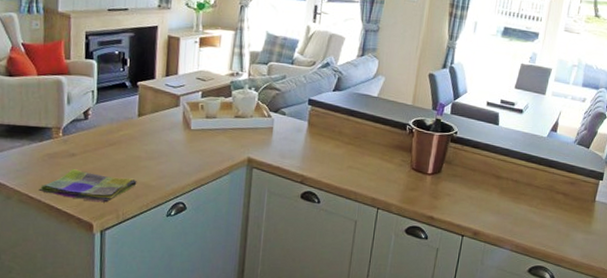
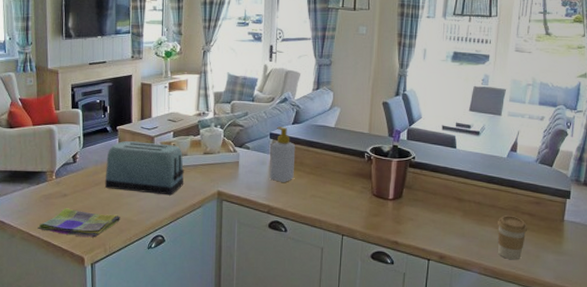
toaster: none [120,98,213,160] -> present [104,141,185,196]
soap bottle: none [305,93,335,152] -> present [270,127,296,182]
coffee cup: none [530,194,560,239] -> present [497,215,527,260]

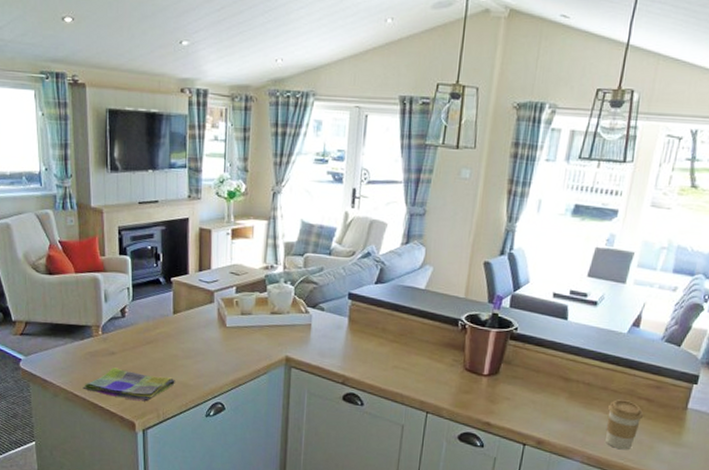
toaster: present [104,141,185,196] -> none [157,295,249,359]
soap bottle: present [270,127,296,182] -> none [346,286,378,350]

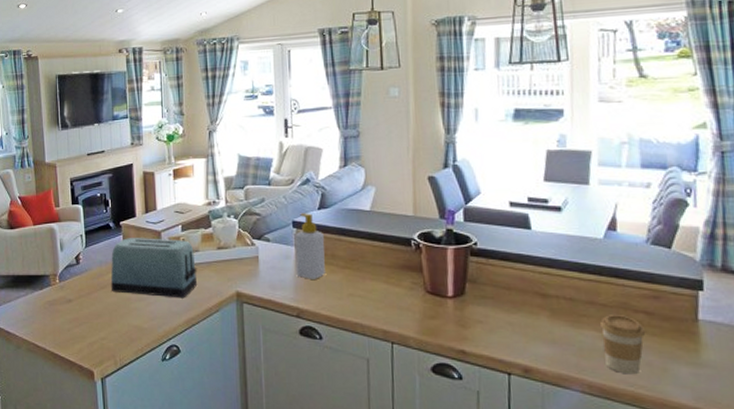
dish towel: present [82,367,175,402] -> none [43,315,130,349]
toaster: none [157,295,249,359] -> present [110,238,197,299]
soap bottle: none [346,286,378,350] -> present [294,213,325,279]

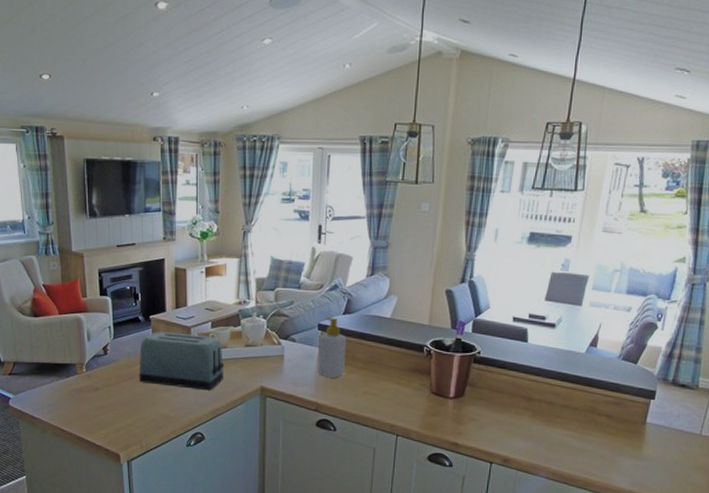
coffee cup: present [600,315,645,375] -> none [569,417,604,465]

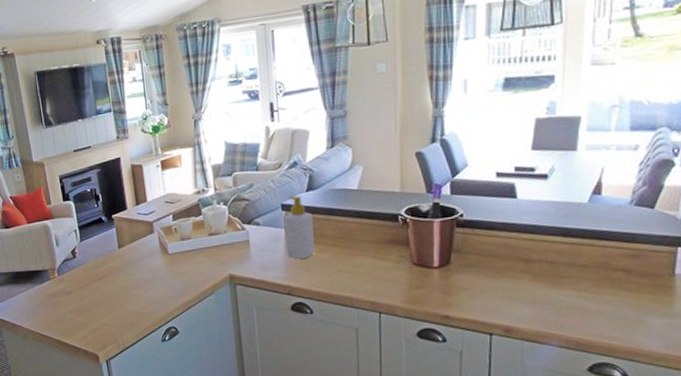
toaster: present [138,332,225,391] -> none [106,228,191,284]

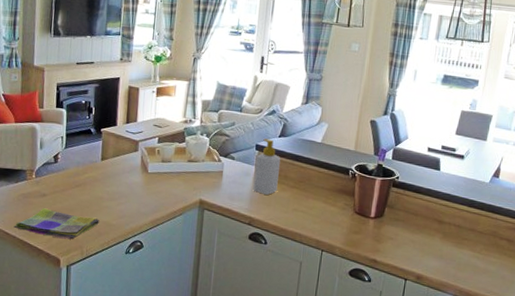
dish towel: none [47,305,129,334] -> present [13,208,100,240]

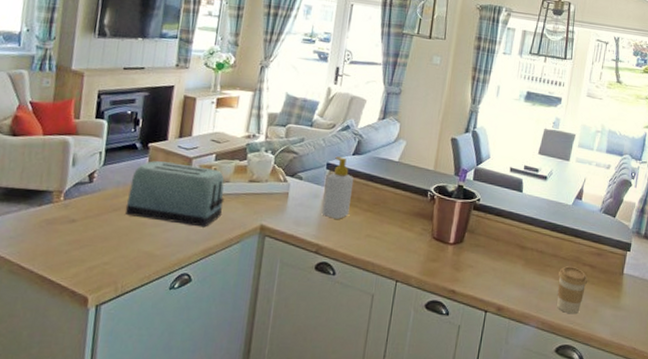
dish towel: present [13,208,100,240] -> none [31,236,140,274]
toaster: none [85,144,168,202] -> present [124,161,225,228]
coffee cup: none [474,240,505,285] -> present [557,266,588,315]

